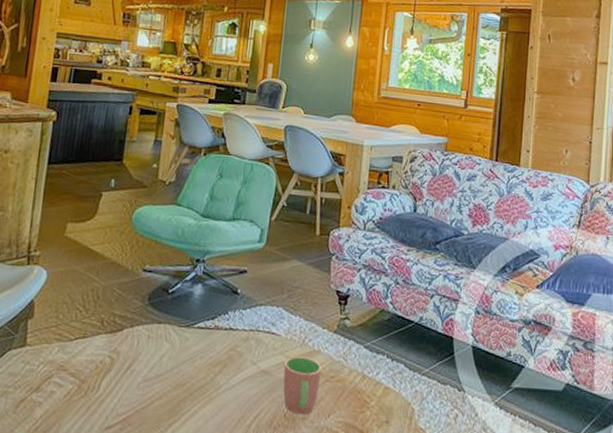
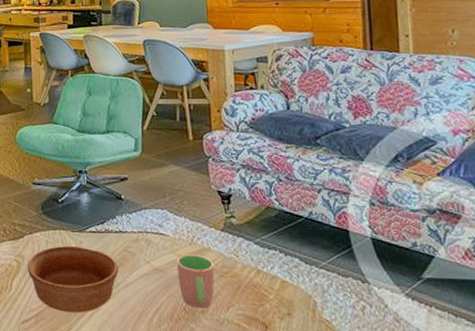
bowl: none [121,341,223,419] -> present [27,245,118,313]

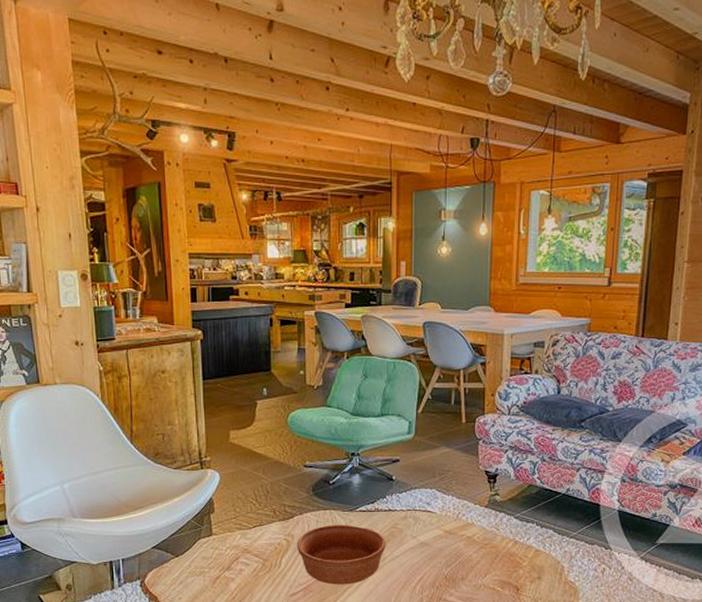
cup: present [176,254,215,309] -> none [441,529,476,576]

